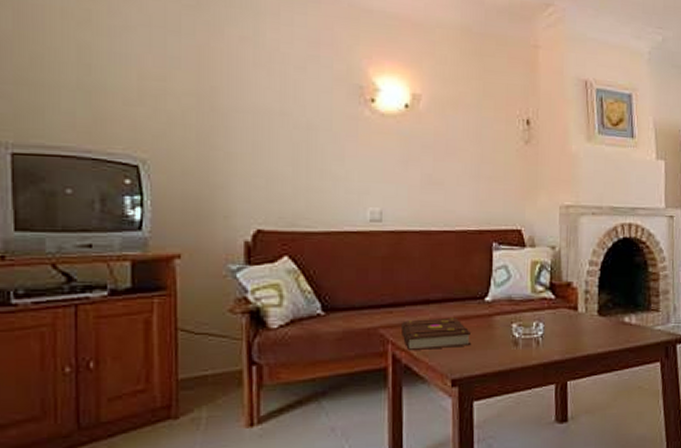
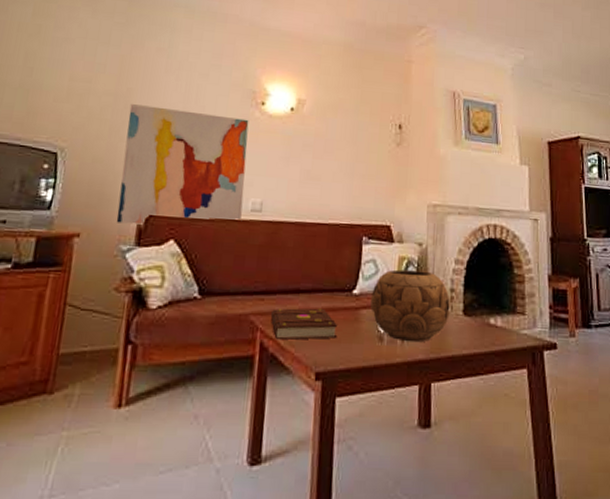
wall art: none [217,106,361,242] -> present [116,104,249,224]
decorative bowl: none [503,274,585,345] -> present [370,269,450,342]

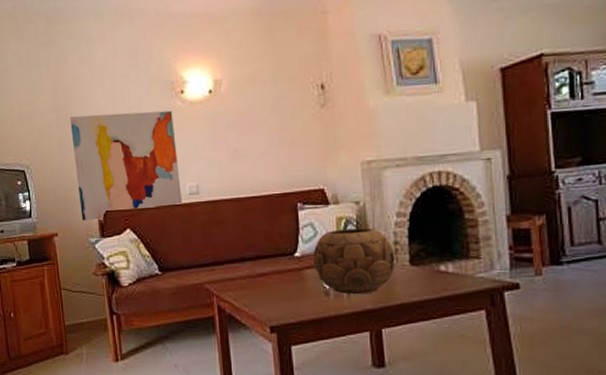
book: present [270,308,338,340] -> none [222,272,285,303]

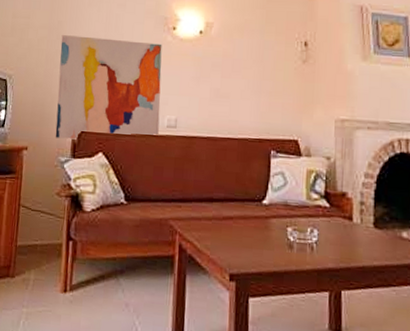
decorative bowl: present [312,228,395,295] -> none [279,182,360,251]

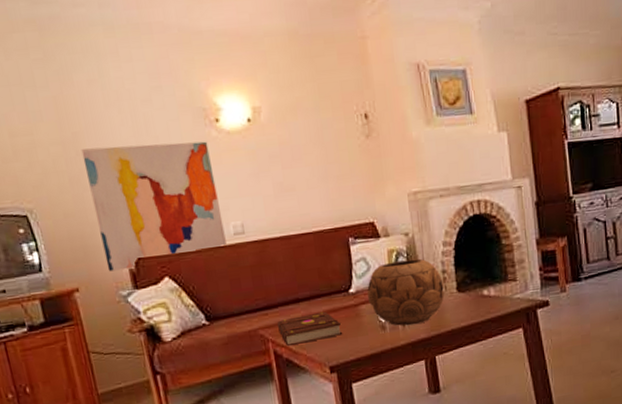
book: none [187,215,249,244] -> present [277,311,343,347]
decorative bowl: none [279,182,360,251] -> present [366,258,444,326]

